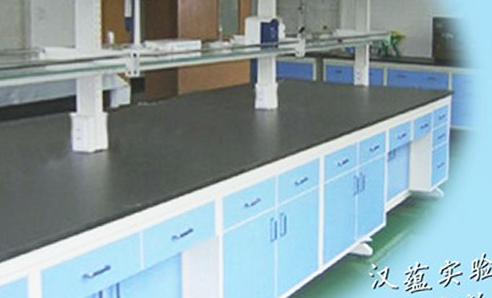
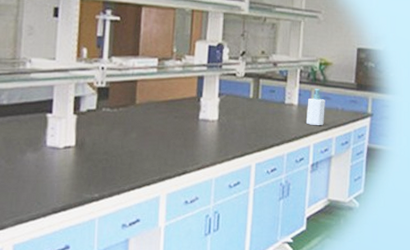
soap bottle: none [379,65,400,108] -> present [307,88,325,125]

